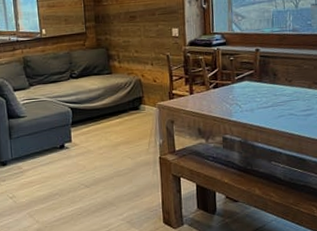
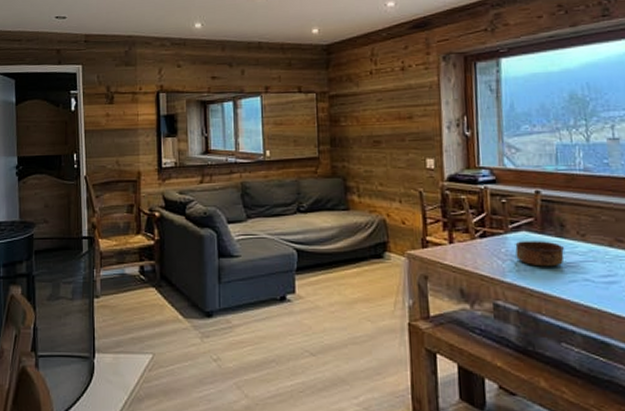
bowl: none [240,87,276,107] -> present [515,241,565,267]

